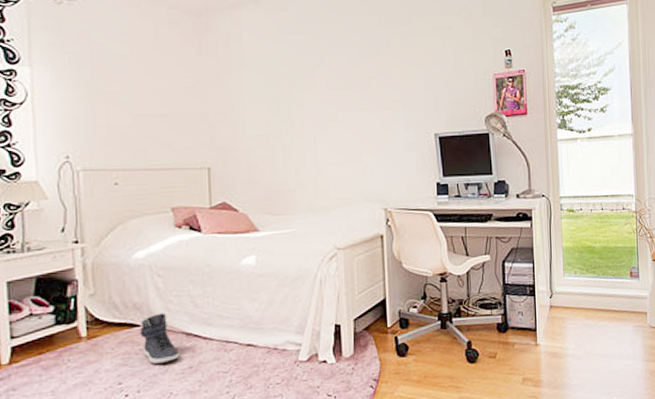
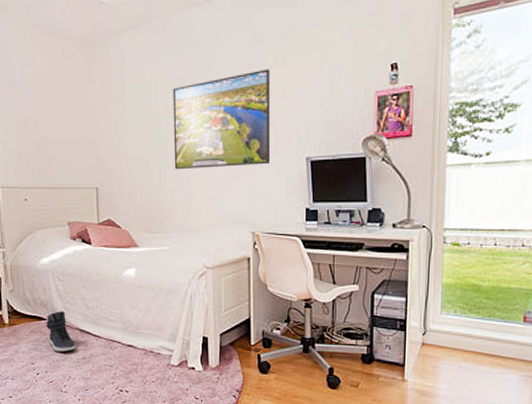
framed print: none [296,49,400,147] -> present [172,69,271,170]

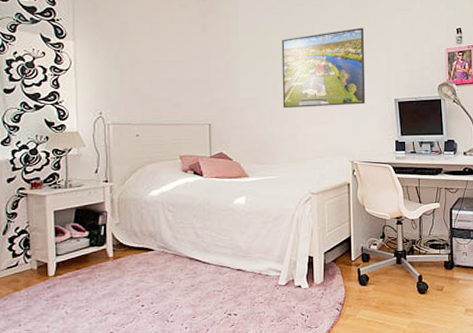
sneaker: present [46,311,76,353] -> none [154,241,184,282]

